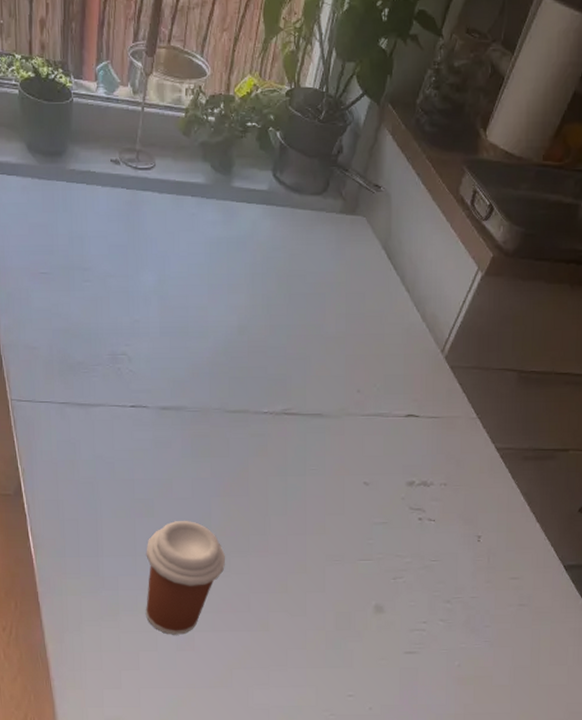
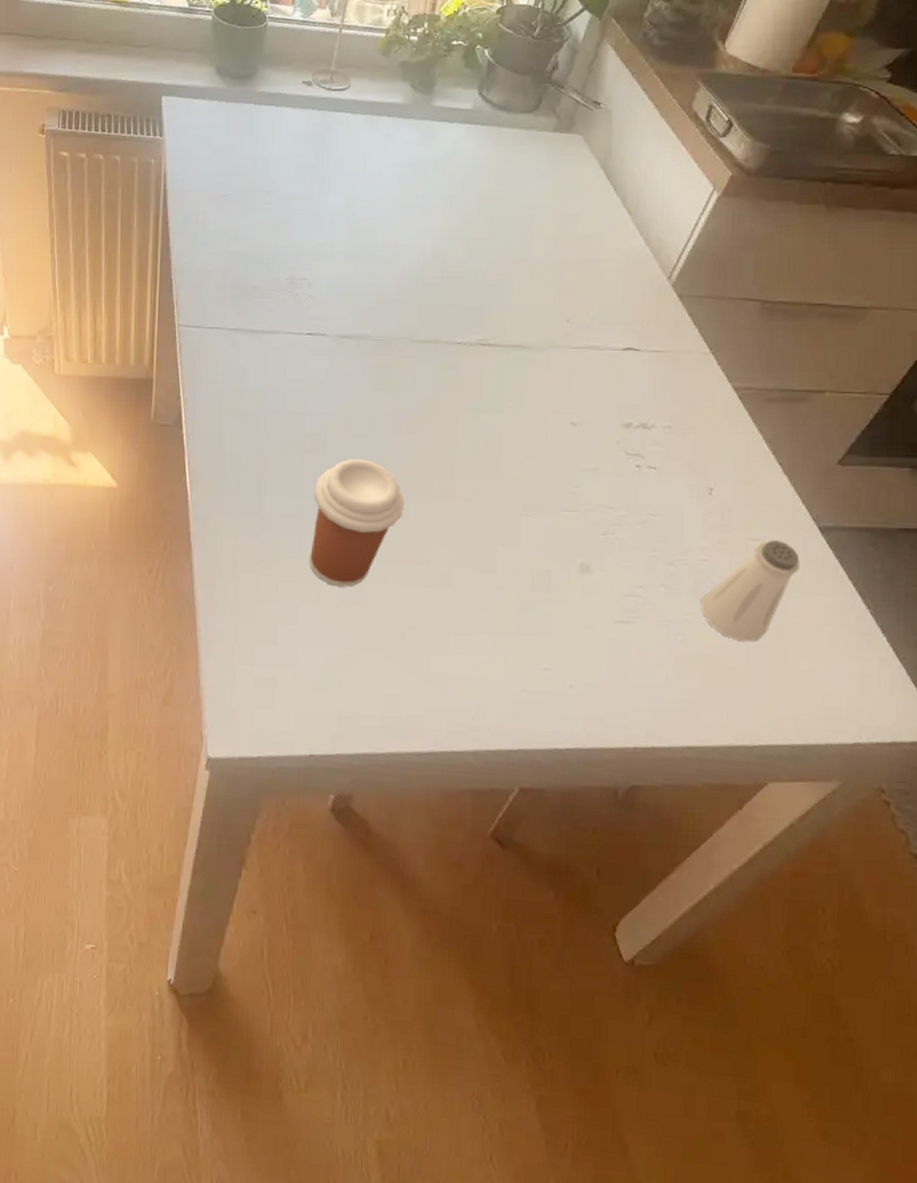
saltshaker: none [472,578,549,664] -> present [701,540,800,642]

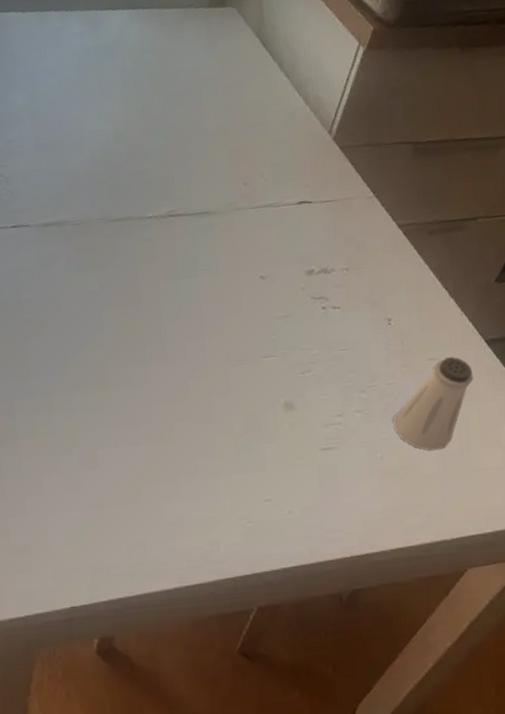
coffee cup: present [308,459,405,587] -> none [39,336,123,455]

